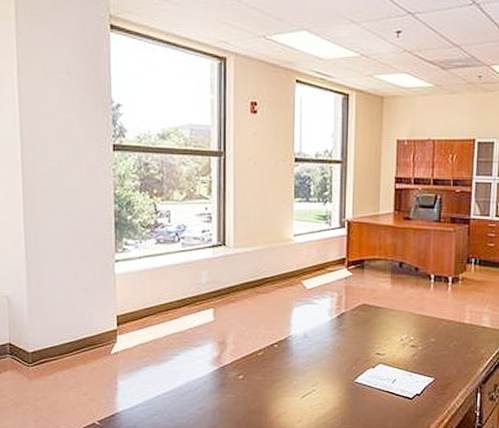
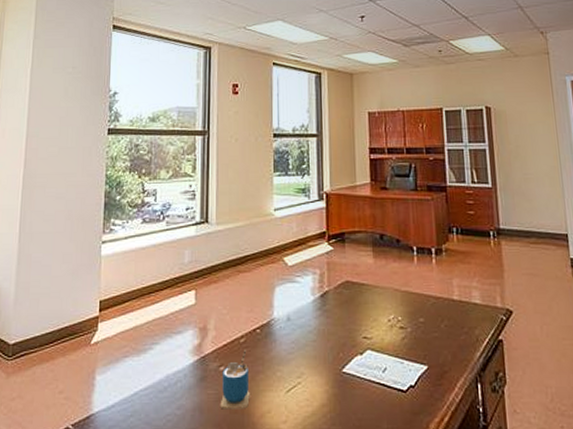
cup: none [239,361,267,411] -> present [220,349,250,409]

